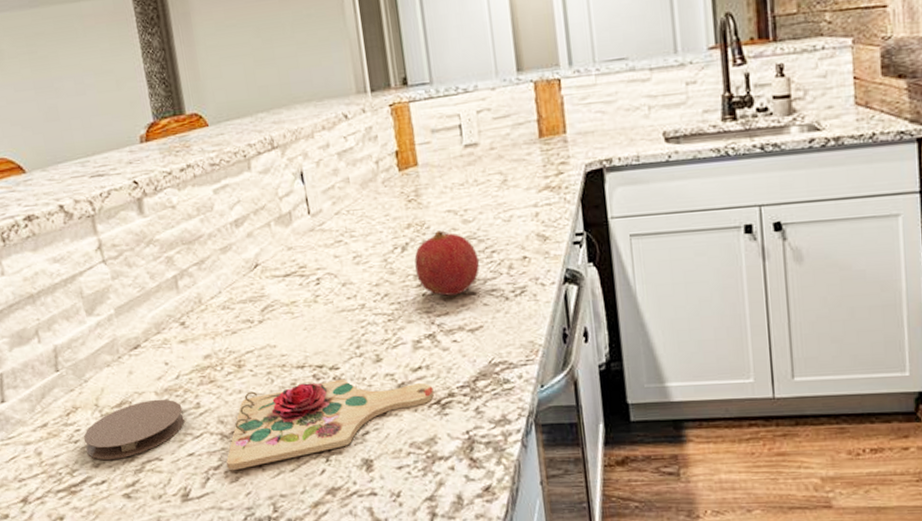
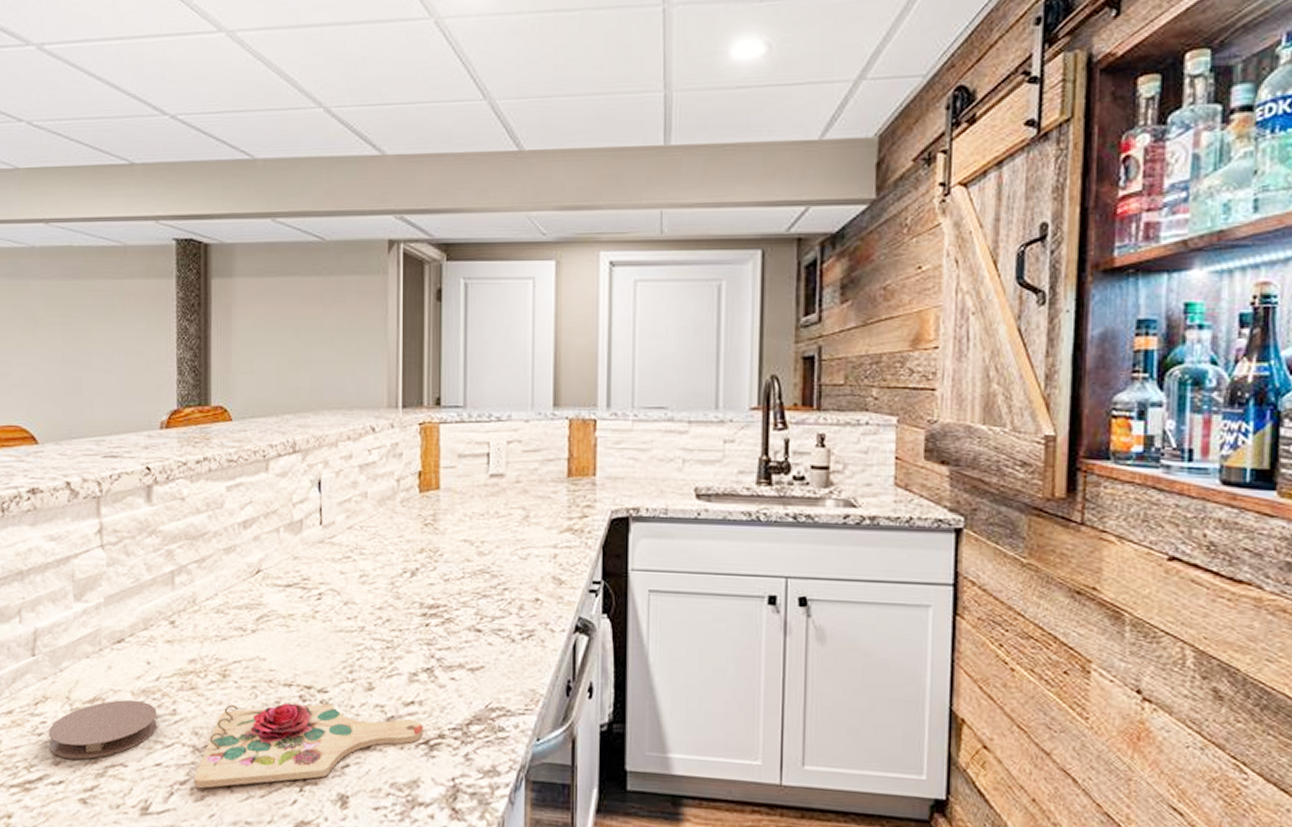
fruit: present [414,230,479,296] -> none [423,560,489,630]

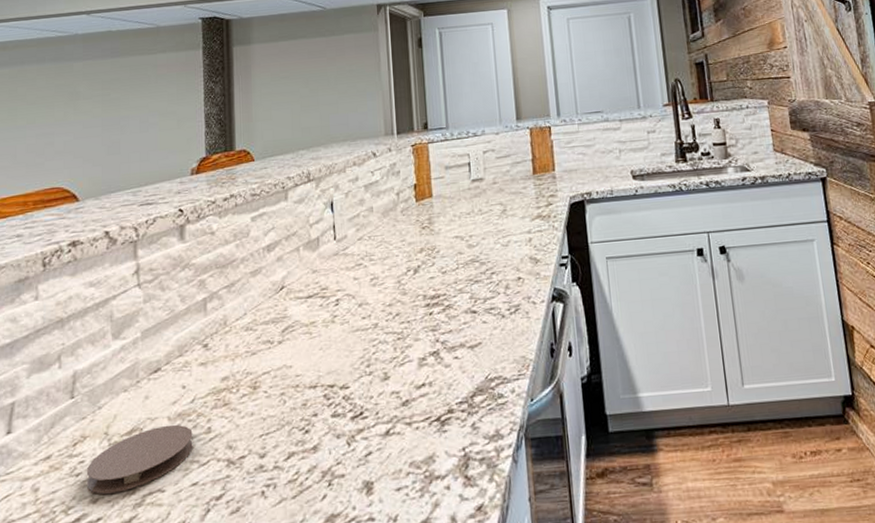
cutting board: present [194,703,423,789] -> none [230,399,435,501]

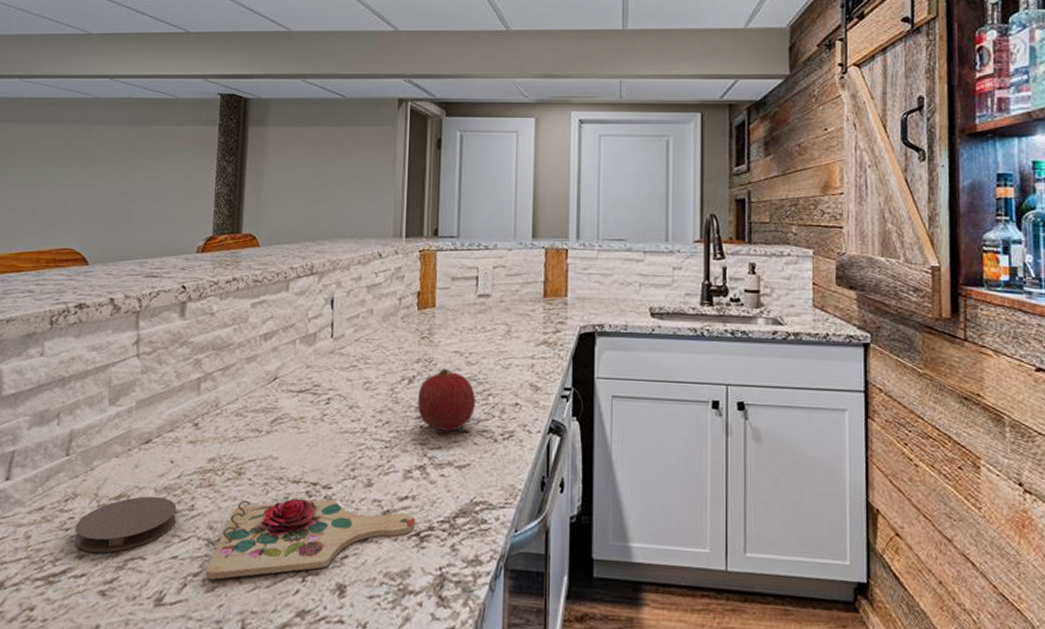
cutting board: none [230,399,435,501] -> present [206,498,415,580]
fruit: none [424,254,480,315] -> present [418,369,475,431]

